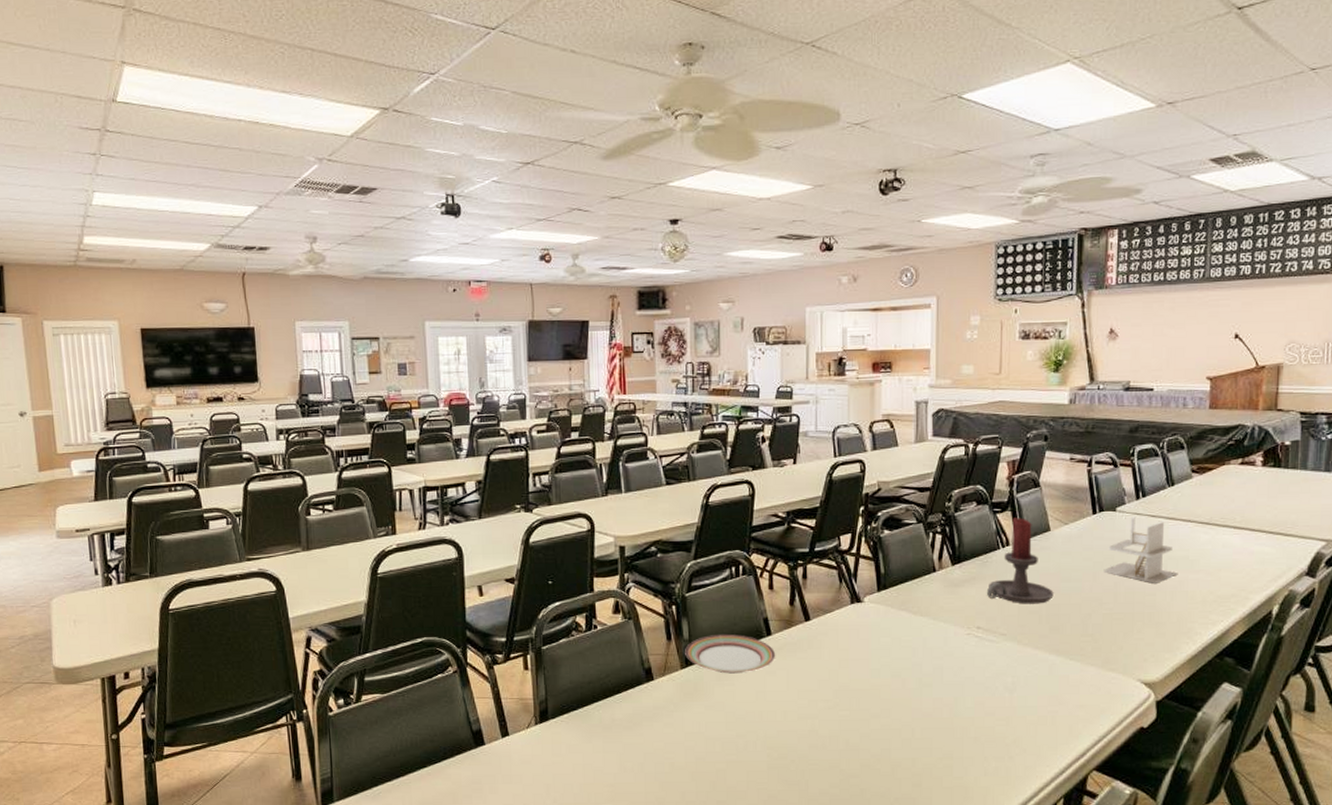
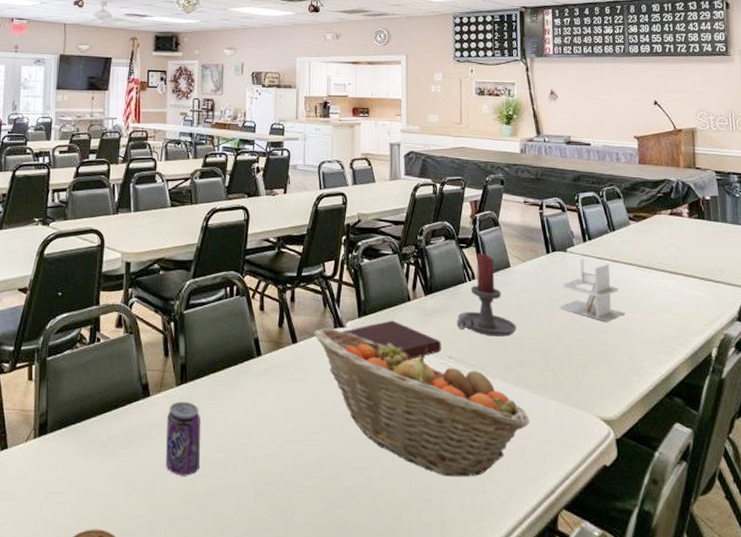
beverage can: none [672,683,710,754] -> present [165,401,201,476]
plate: present [685,634,776,674] -> none [181,353,265,393]
fruit basket: none [828,603,1063,744] -> present [313,327,530,477]
notebook: none [858,592,969,632] -> present [341,320,441,360]

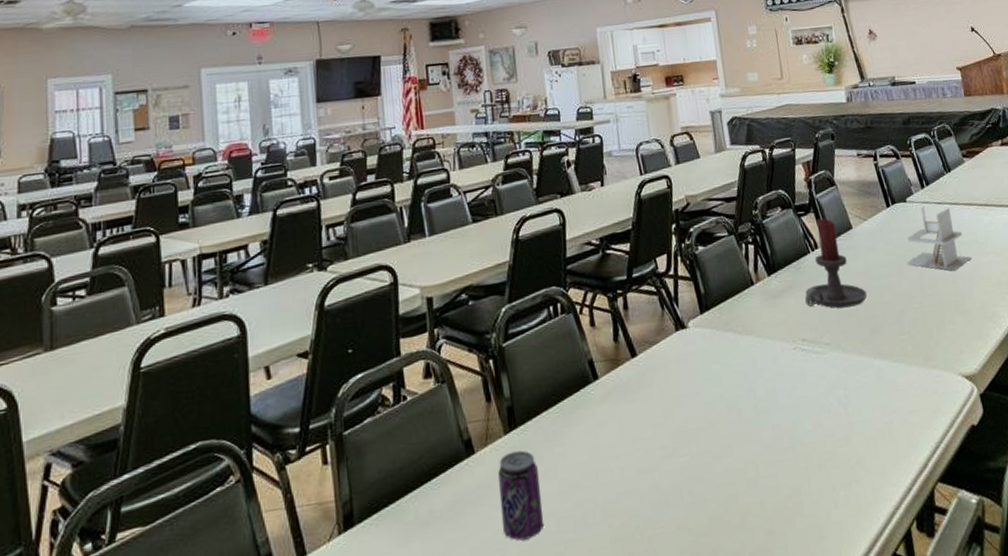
fruit basket: present [313,327,530,477] -> none [653,331,893,474]
notebook: present [341,320,441,360] -> none [683,310,793,350]

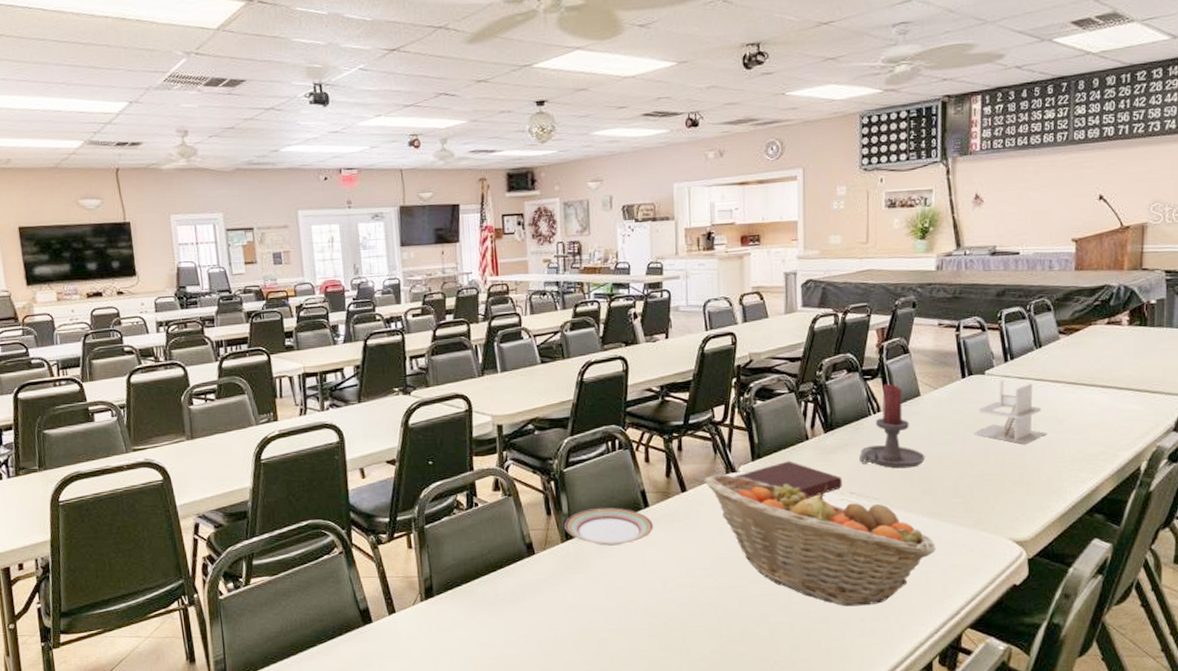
beverage can: present [498,450,544,541] -> none [554,556,592,625]
plate: none [507,383,606,433] -> present [565,507,654,546]
fruit basket: none [653,331,893,474] -> present [704,473,936,607]
notebook: none [683,310,793,350] -> present [733,461,842,498]

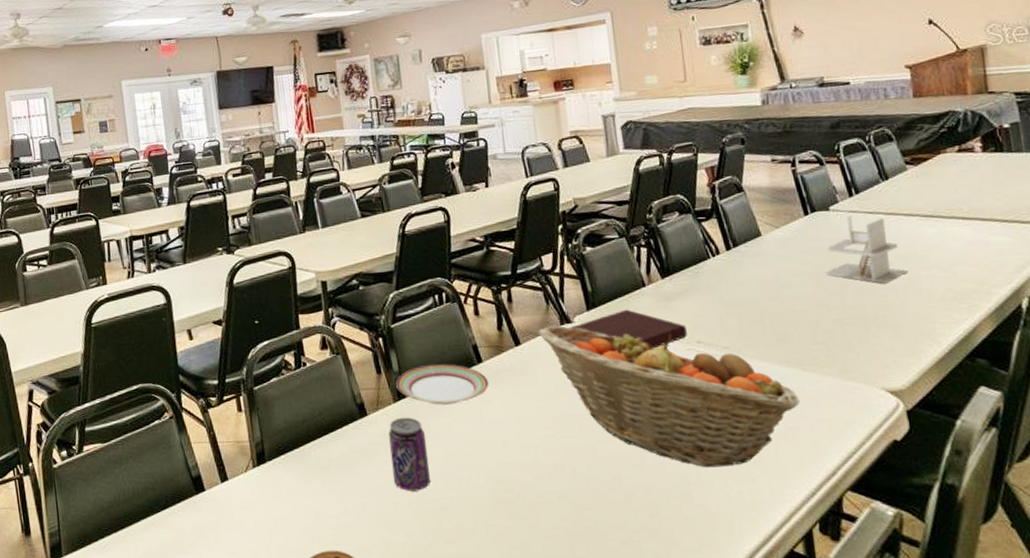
beverage can: none [554,556,592,625] -> present [388,417,431,492]
candle holder: present [860,384,925,469] -> none [703,224,775,314]

